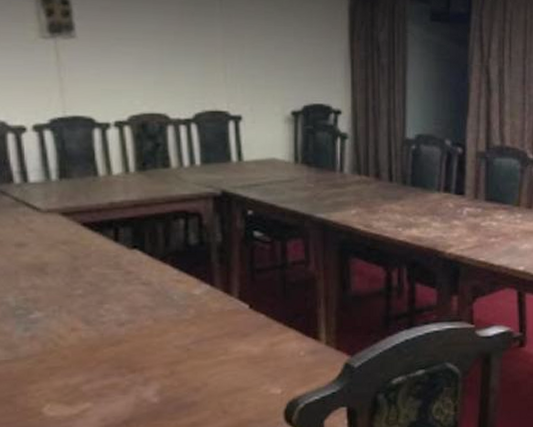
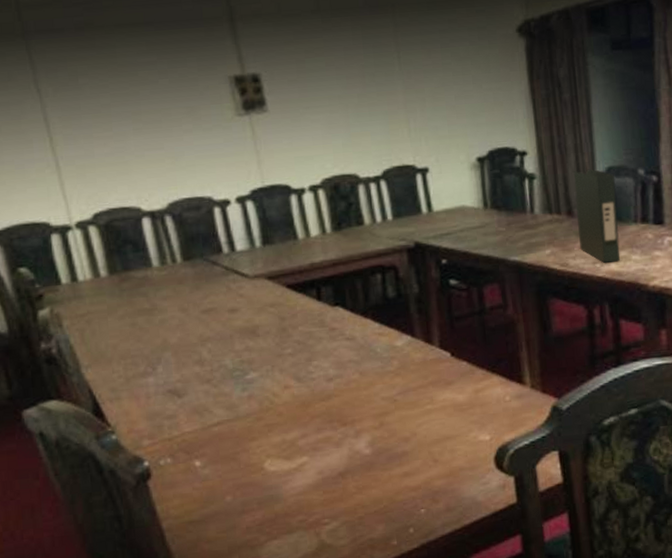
binder: none [383,134,424,227] -> present [573,169,620,263]

